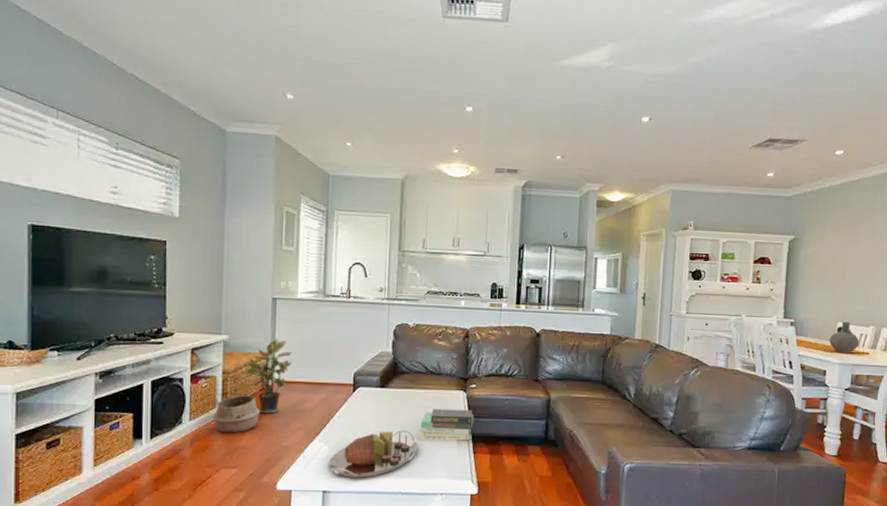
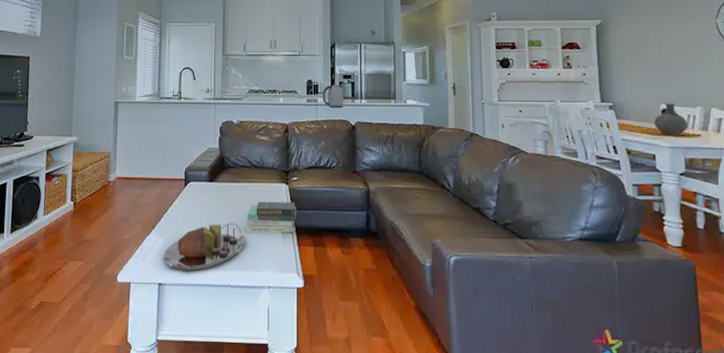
woven basket: present [210,390,261,432] -> none [61,187,104,226]
potted plant: present [246,338,292,414] -> none [92,138,131,209]
kettle: none [507,289,530,315] -> present [322,85,344,109]

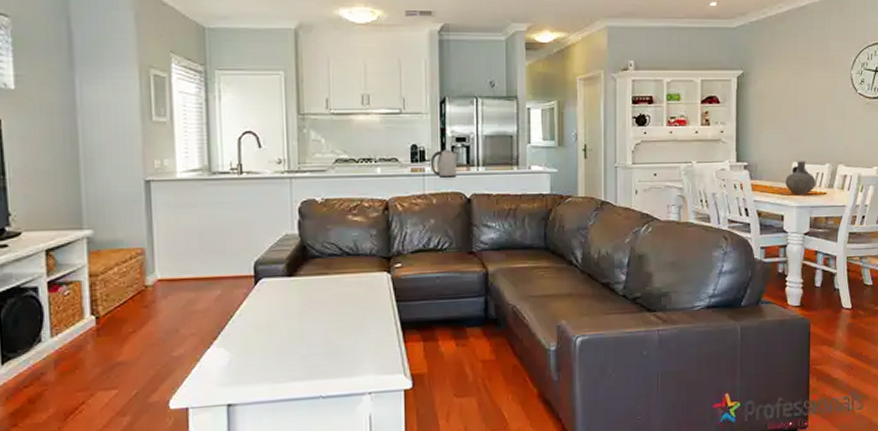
serving tray: present [164,223,245,271] -> none [232,323,338,386]
books: present [245,201,297,233] -> none [338,293,402,334]

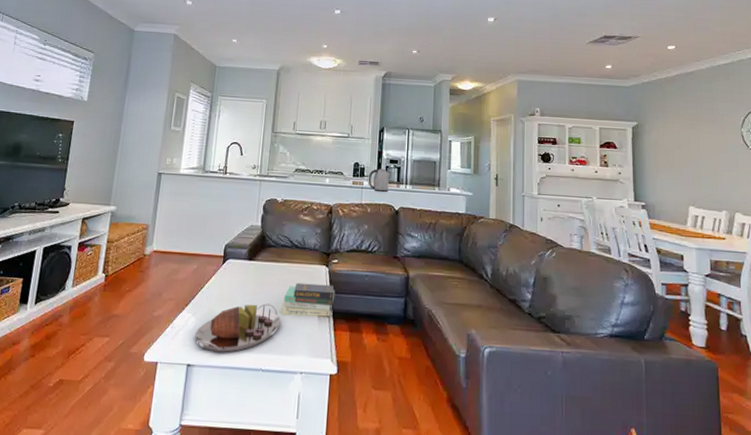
serving tray: none [232,323,338,386] -> present [195,303,281,352]
books: none [338,293,402,334] -> present [281,282,336,317]
ceramic jug: present [785,161,815,195] -> none [683,206,714,238]

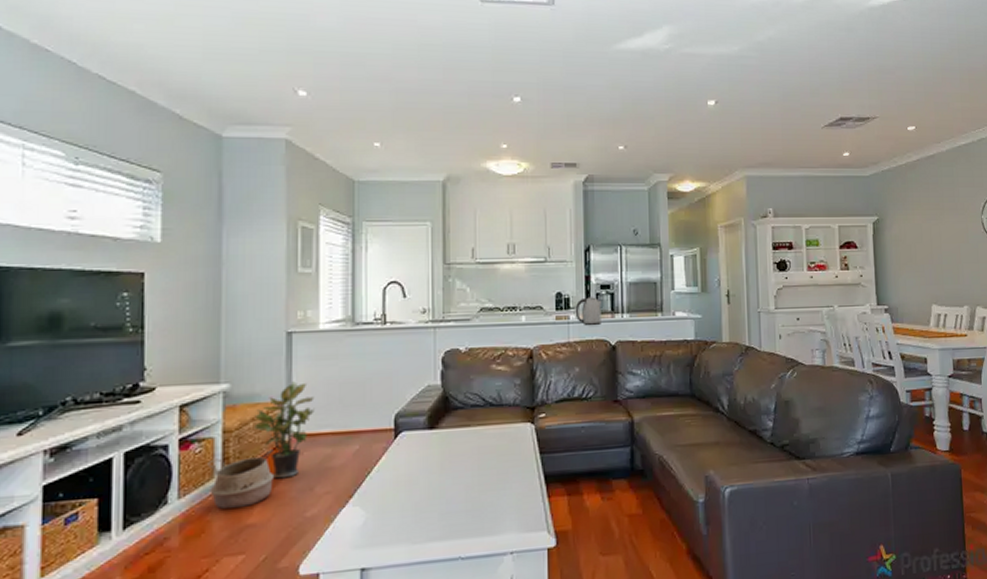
woven basket: none [93,259,139,301] -> present [206,449,275,509]
potted plant: none [128,210,171,283] -> present [254,381,315,479]
serving tray: present [195,303,281,352] -> none [367,478,479,548]
books: present [281,282,336,317] -> none [479,444,546,489]

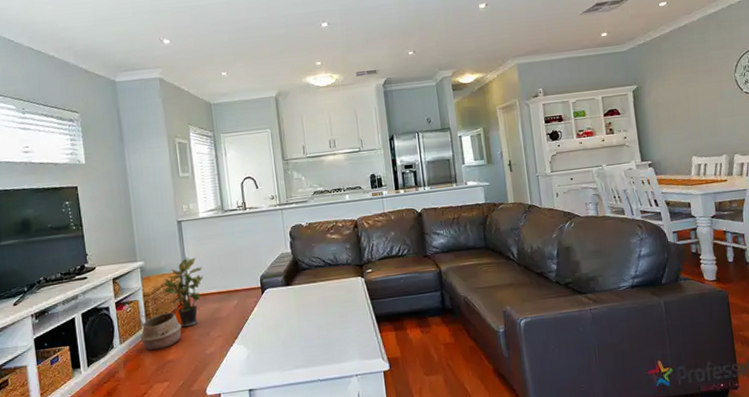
kettle: present [575,297,601,327] -> none [386,175,408,199]

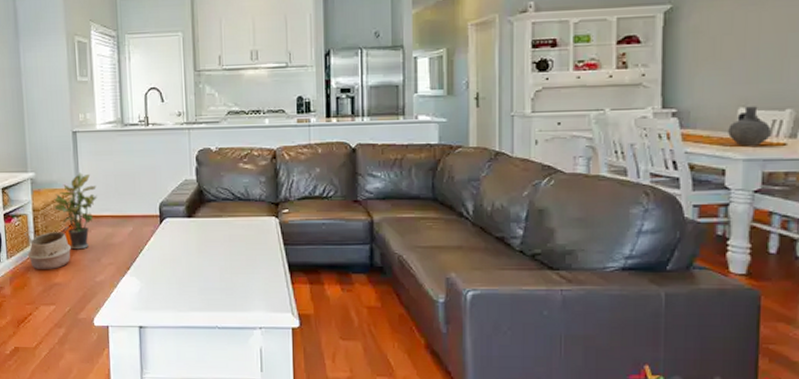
ceramic jug: none [687,154,716,185] -> present [728,106,771,146]

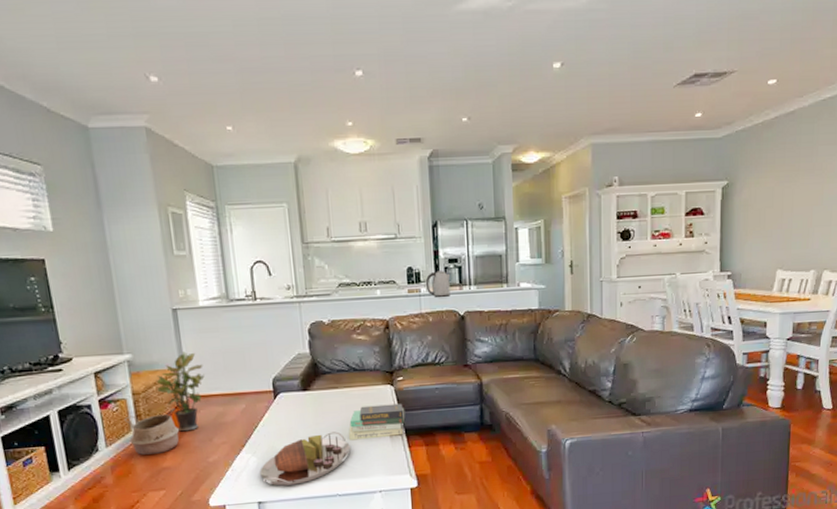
serving tray: none [142,261,232,312] -> present [260,431,350,486]
books: none [231,237,289,272] -> present [349,403,405,441]
kettle: none [315,101,342,129] -> present [425,270,451,299]
ceramic jug: present [728,106,771,146] -> none [769,268,800,302]

